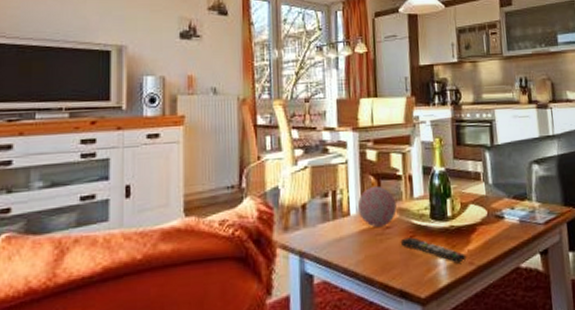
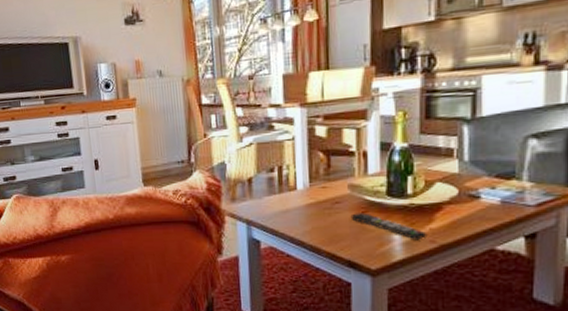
decorative orb: present [357,186,397,227] -> none [304,162,348,201]

